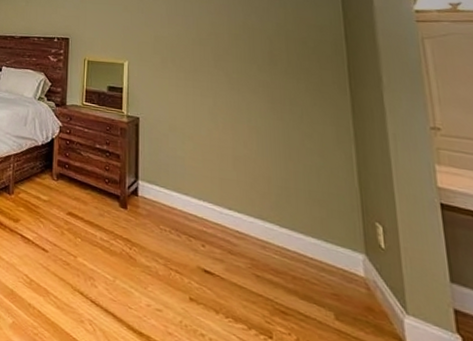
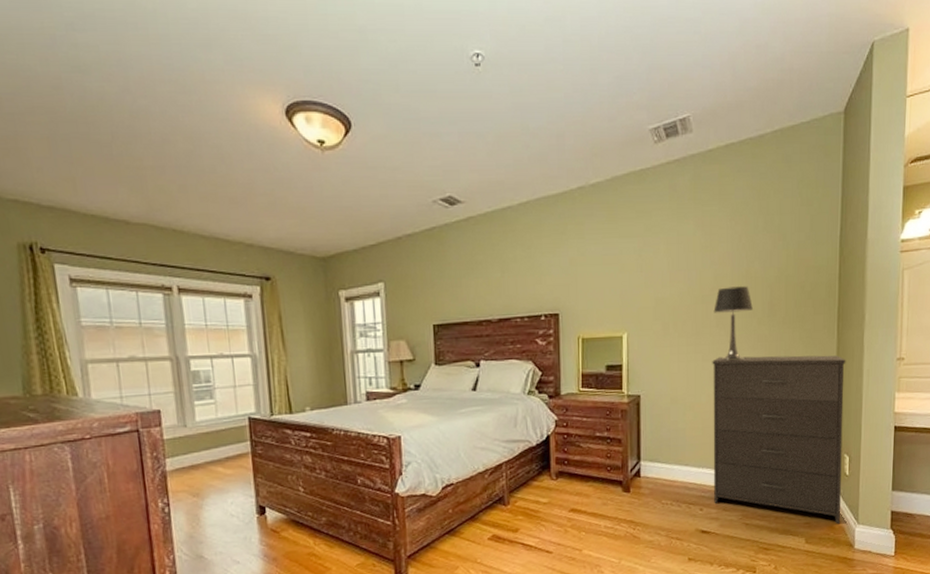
table lamp: none [211,34,252,101] -> present [713,286,753,360]
dresser: none [211,95,382,307] -> present [712,355,846,524]

